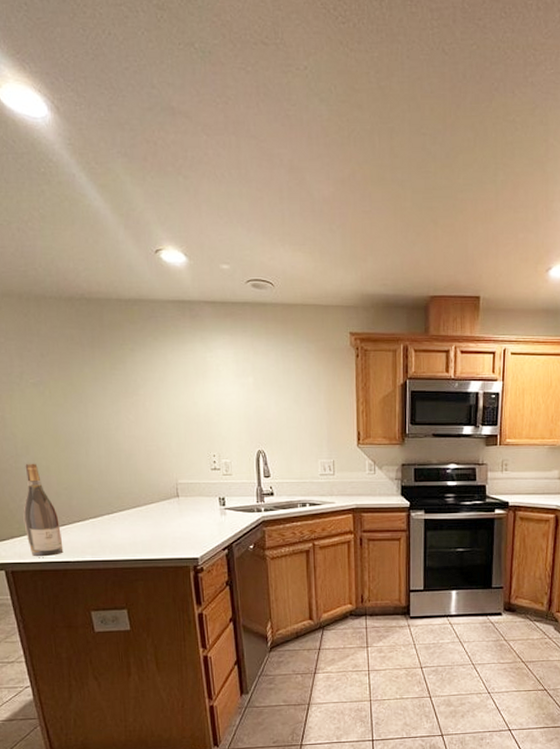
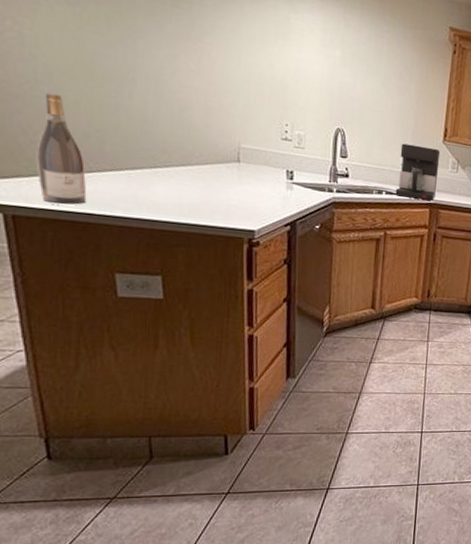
coffee maker: none [318,453,357,507] -> present [395,143,441,201]

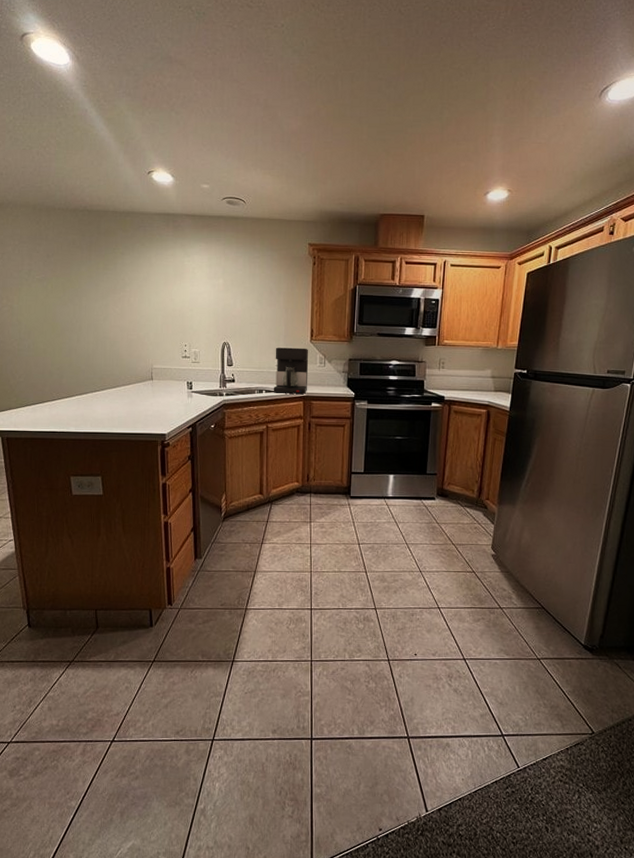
wine bottle: present [36,92,87,205] -> none [20,346,52,427]

